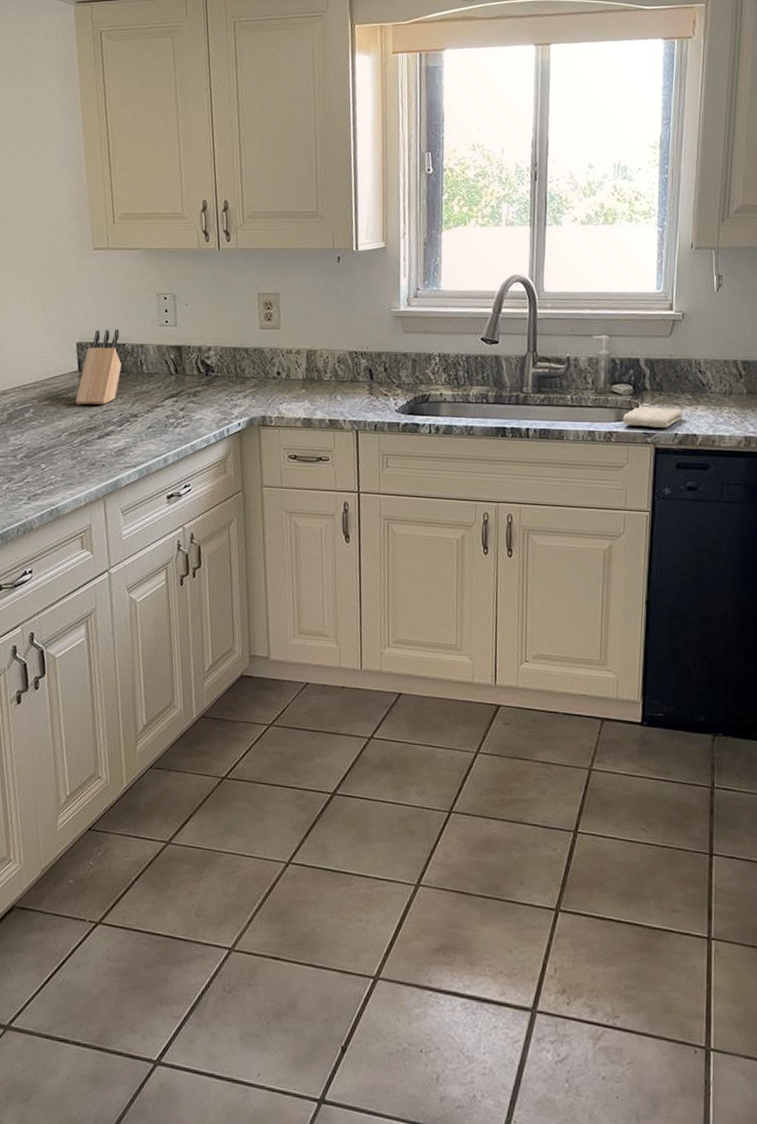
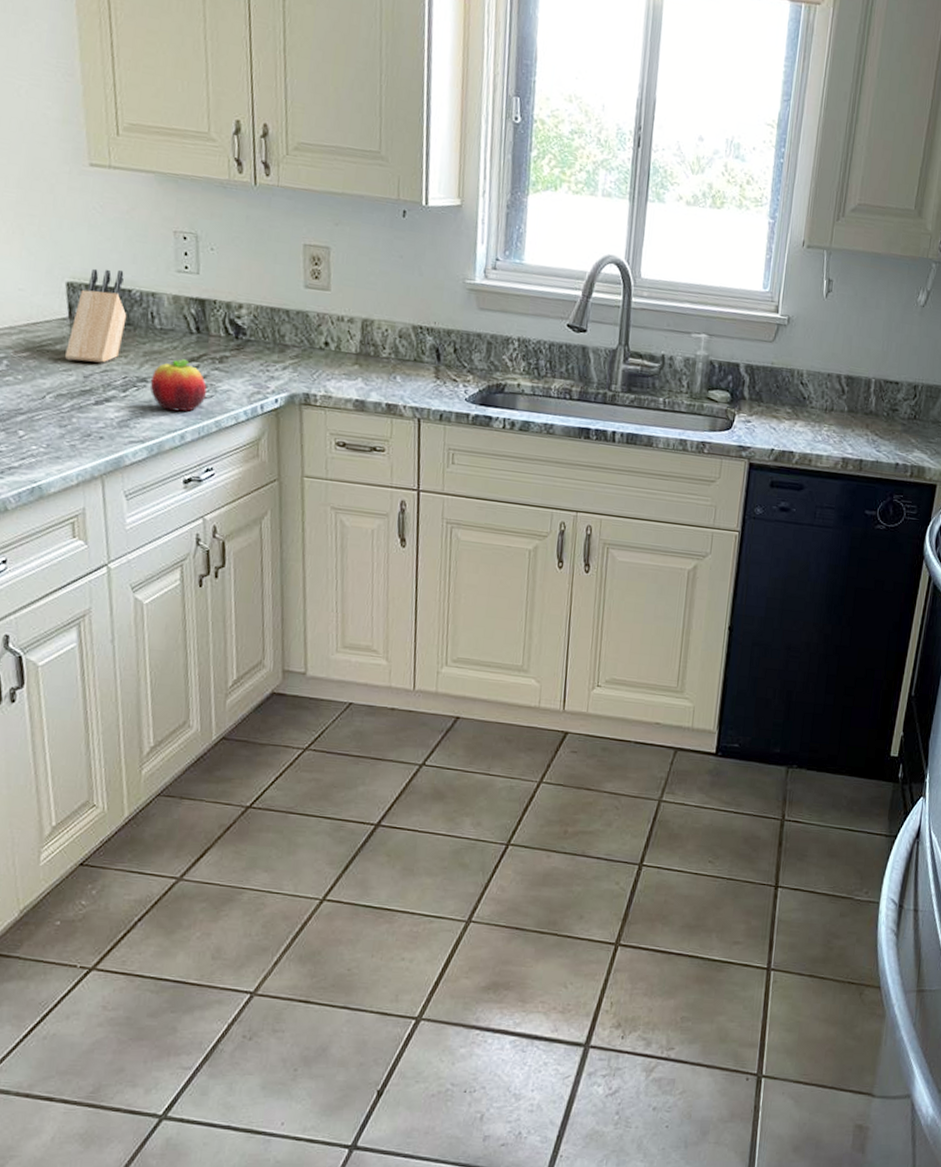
fruit: none [140,396,184,440] -> present [150,359,207,412]
washcloth: present [622,407,684,428] -> none [717,417,782,442]

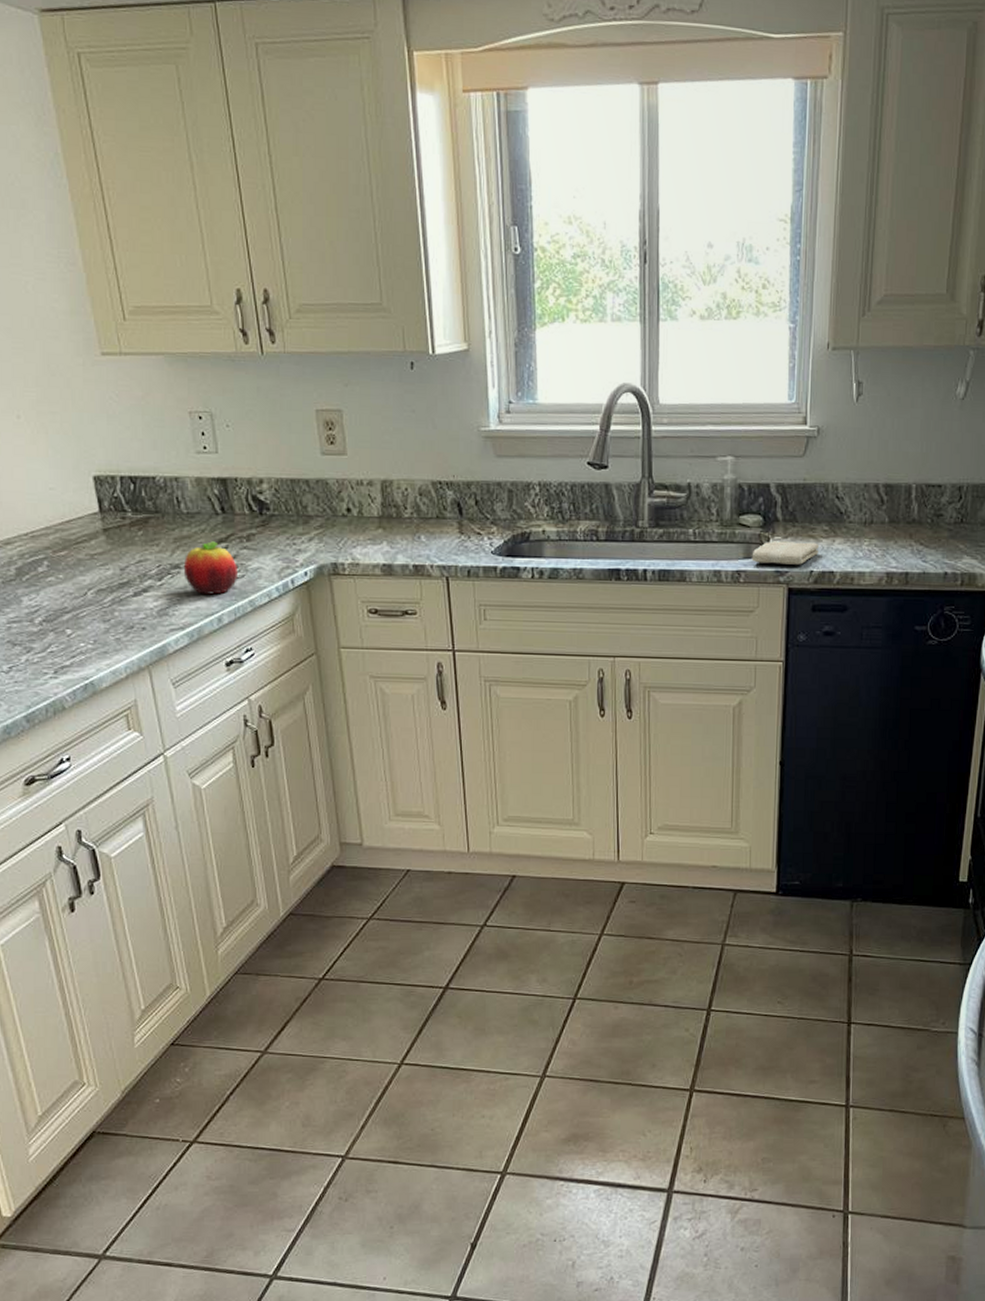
knife block: present [64,268,127,363] -> none [99,457,154,555]
washcloth: none [717,417,782,442] -> present [751,541,820,565]

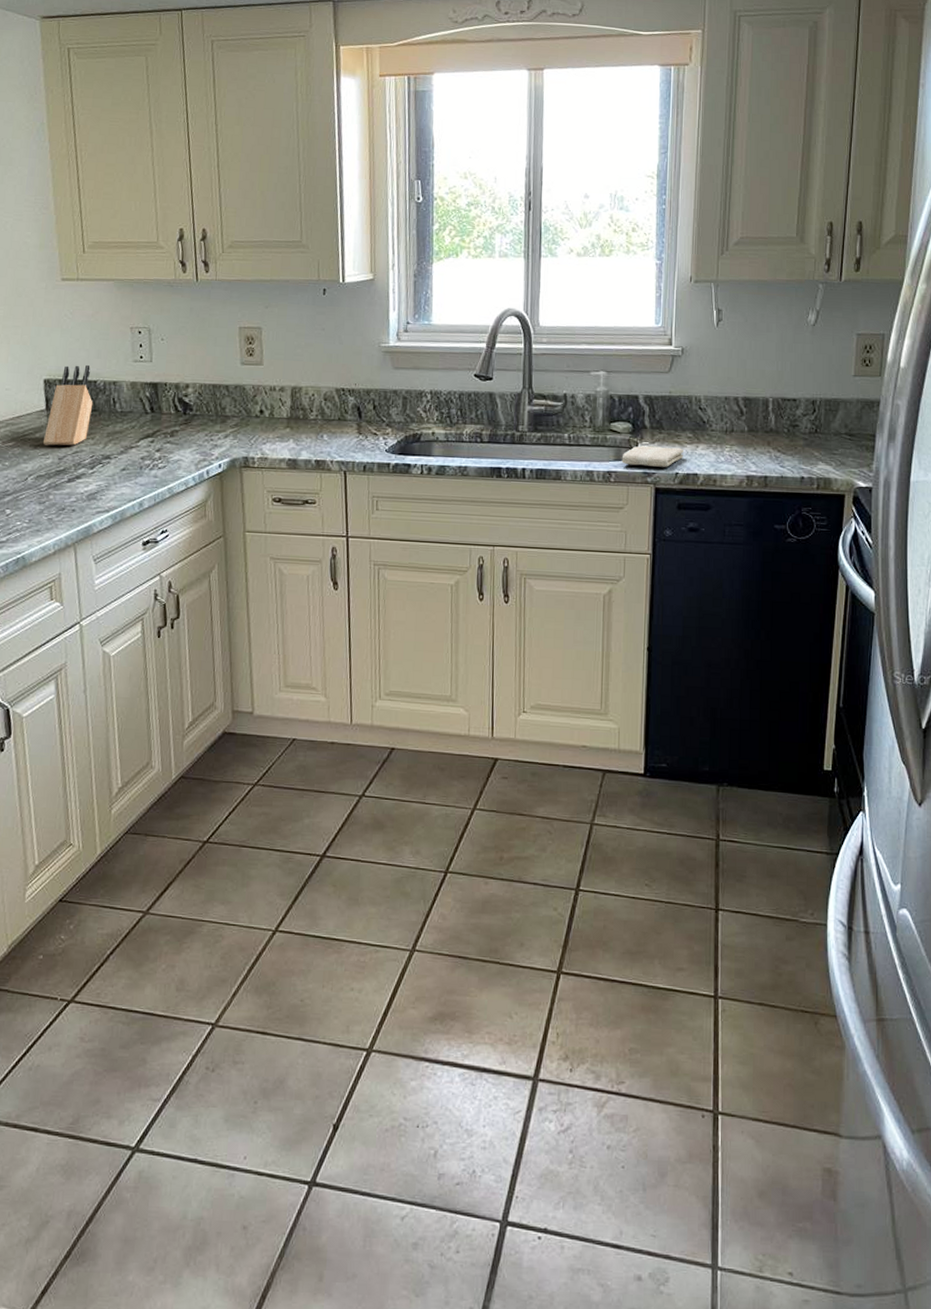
knife block: none [99,457,154,555] -> present [42,364,93,446]
fruit: present [183,541,237,595] -> none [113,436,160,482]

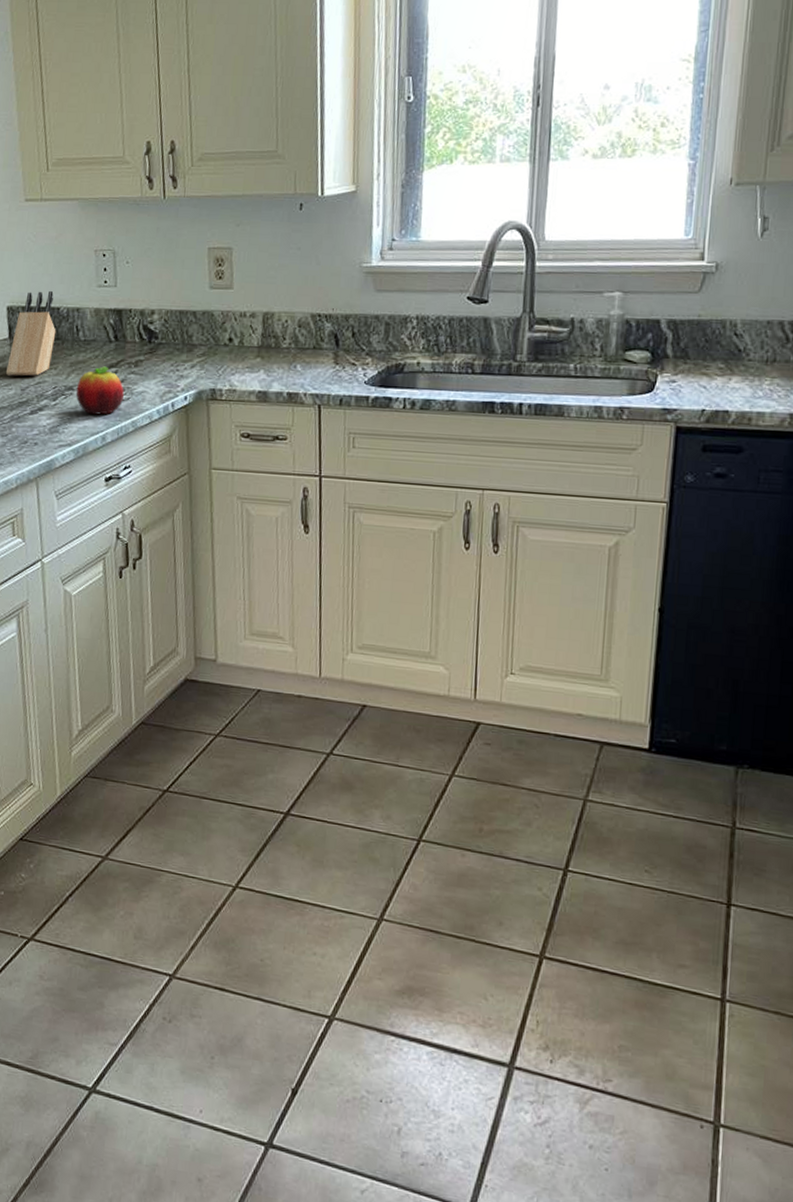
fruit: none [113,436,160,482] -> present [75,366,124,415]
washcloth: present [621,445,685,467] -> none [636,378,714,403]

